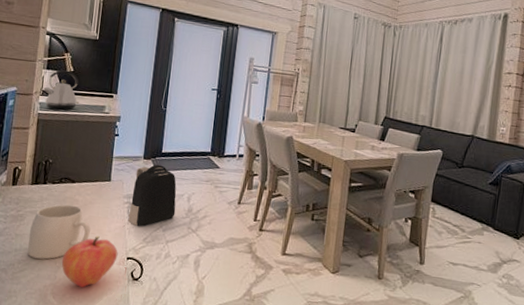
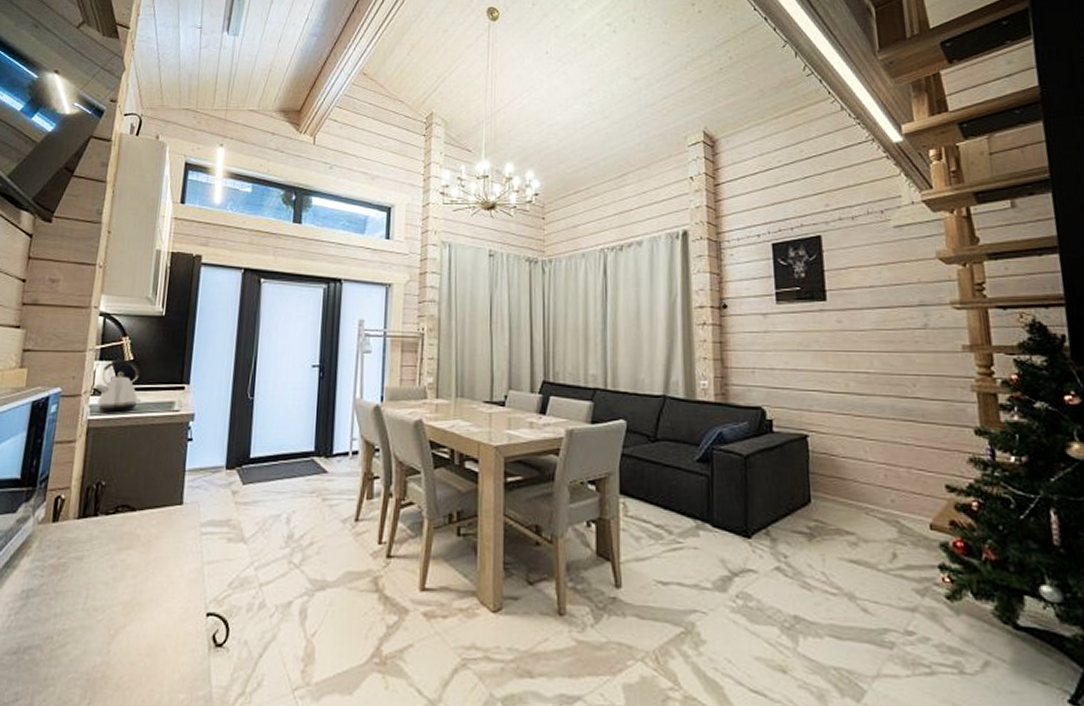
mug: present [27,204,91,260] -> none [71,543,157,626]
fruit: present [61,236,118,288] -> none [117,585,195,664]
backpack: present [128,164,177,227] -> none [207,475,271,567]

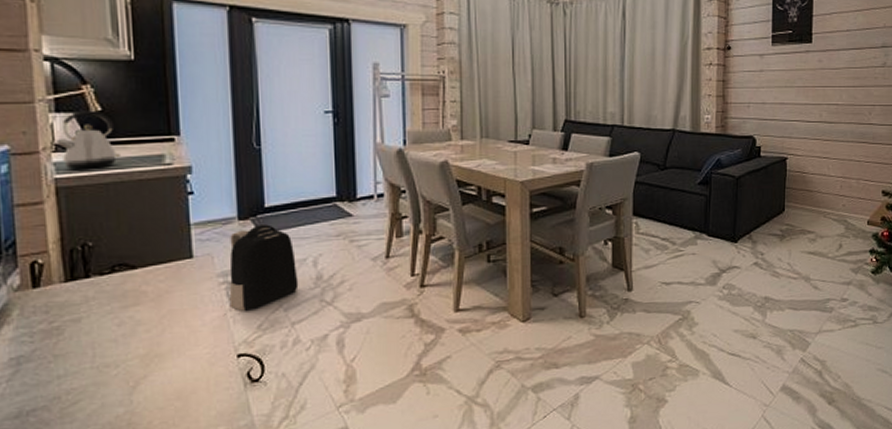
backpack: none [207,475,271,567] -> present [229,224,299,312]

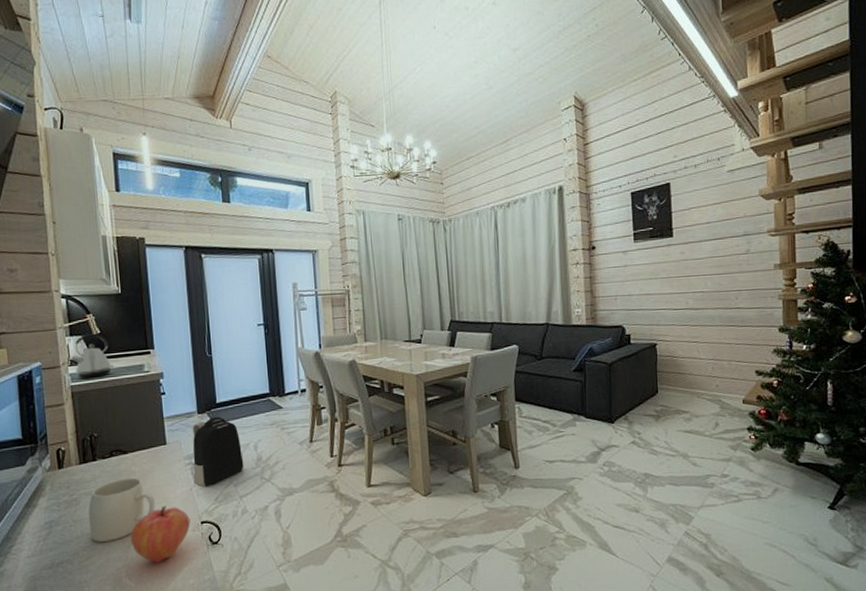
mug: none [75,299,174,383] -> present [88,477,155,542]
fruit: none [136,334,223,407] -> present [130,505,191,563]

